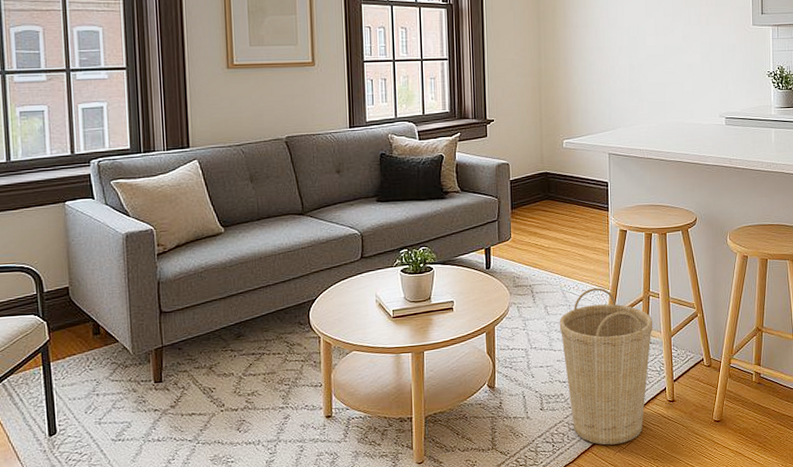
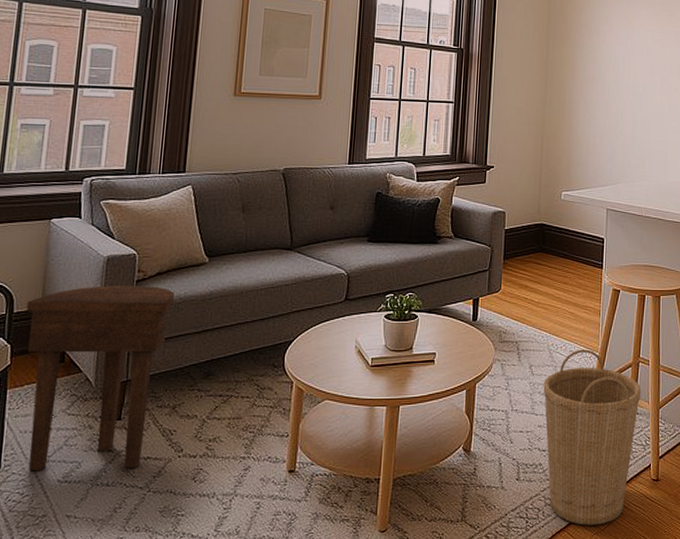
side table: none [56,258,196,434] -> present [26,286,174,472]

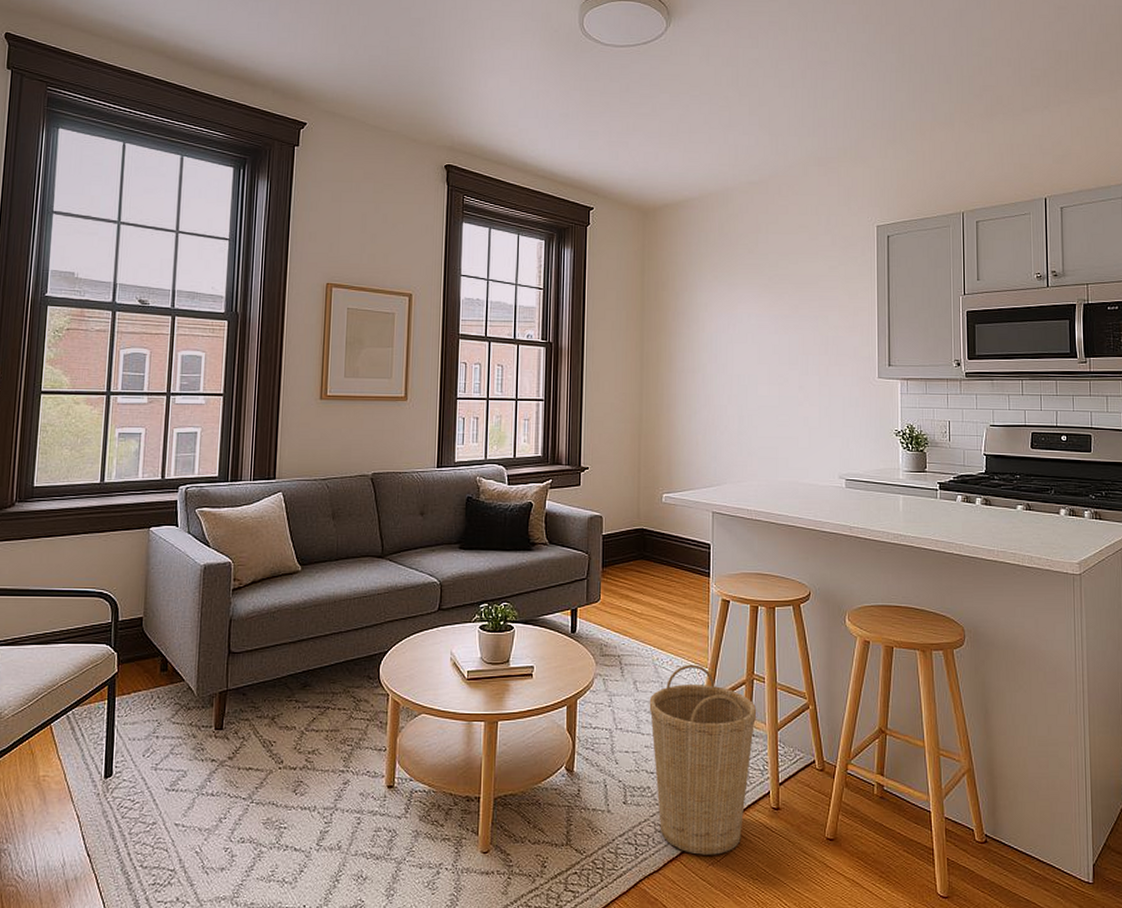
side table: present [26,286,174,472] -> none [130,594,269,779]

